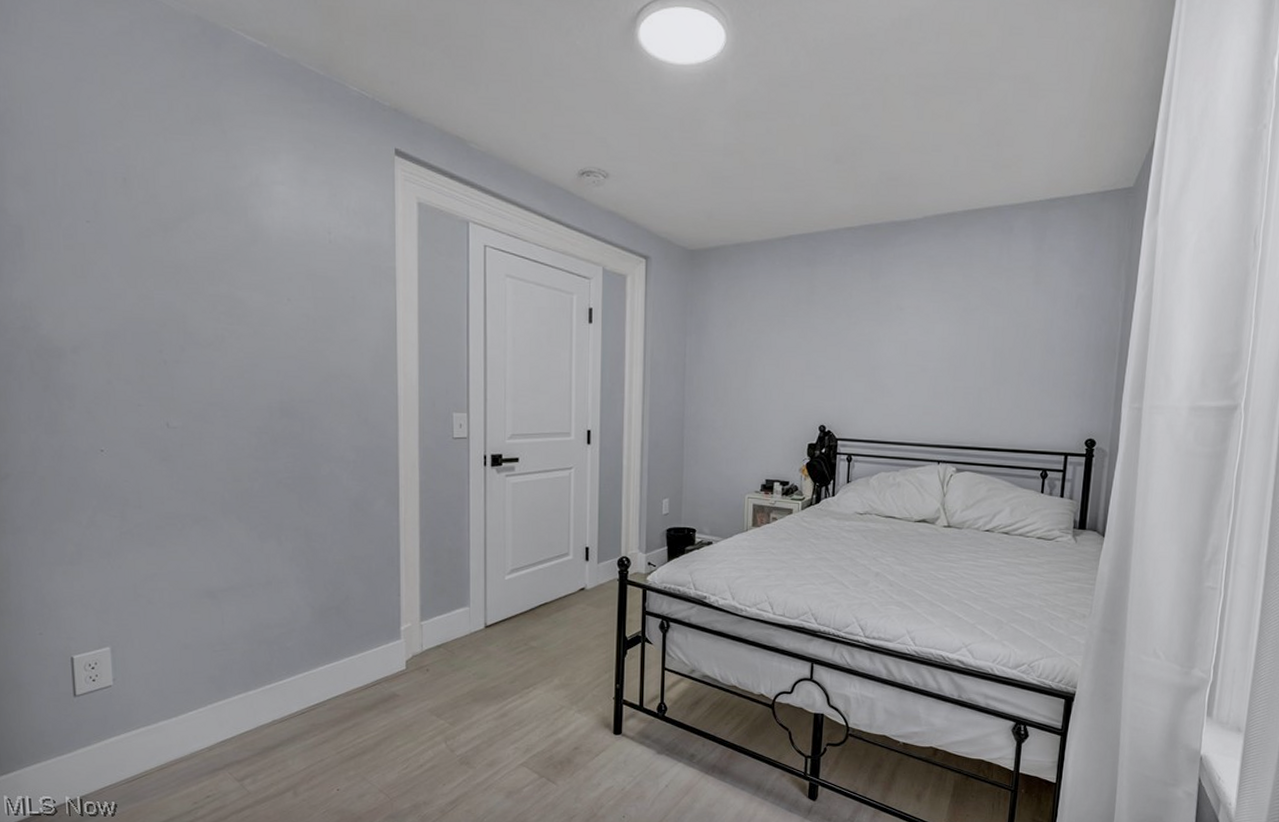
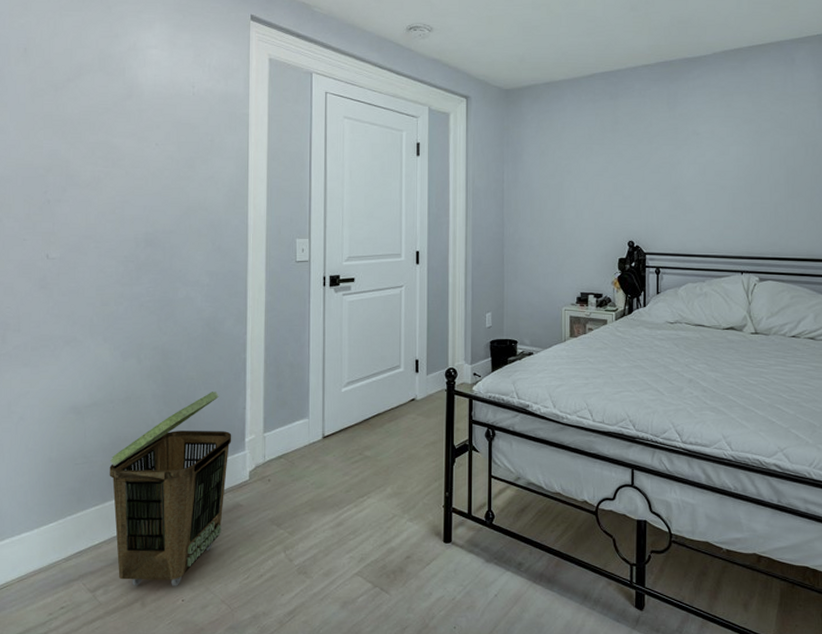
laundry basket: none [251,577,386,776] -> present [109,392,232,586]

